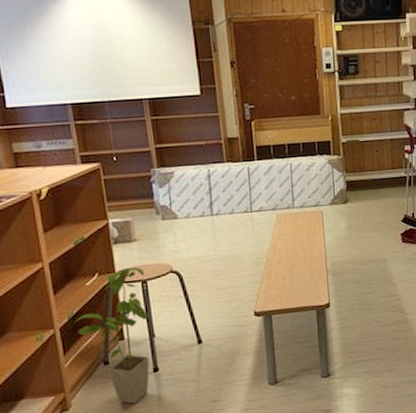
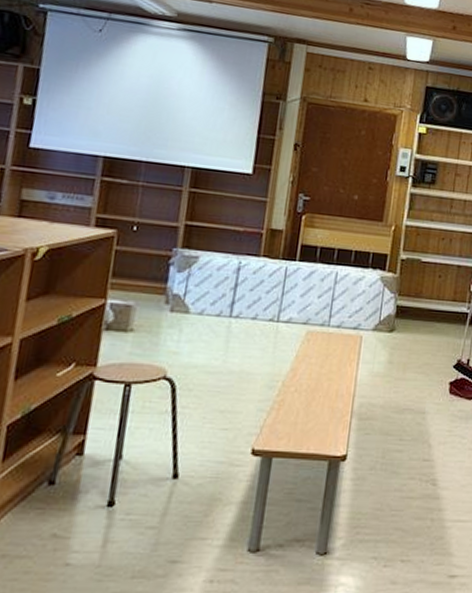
house plant: present [74,267,150,404] -> none [27,362,132,546]

